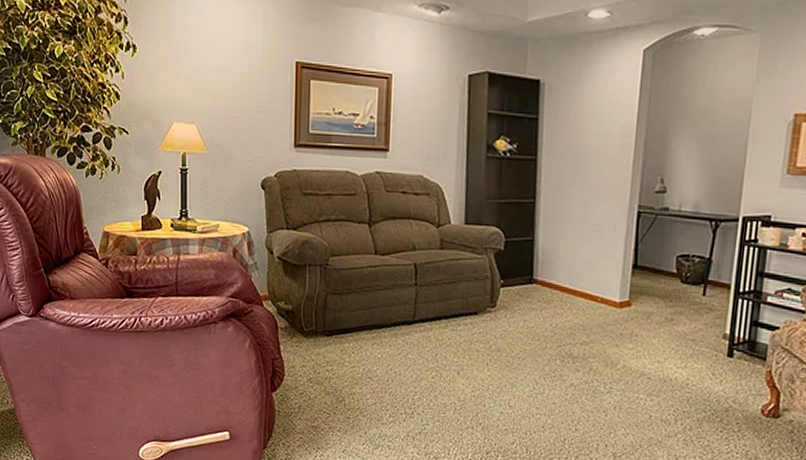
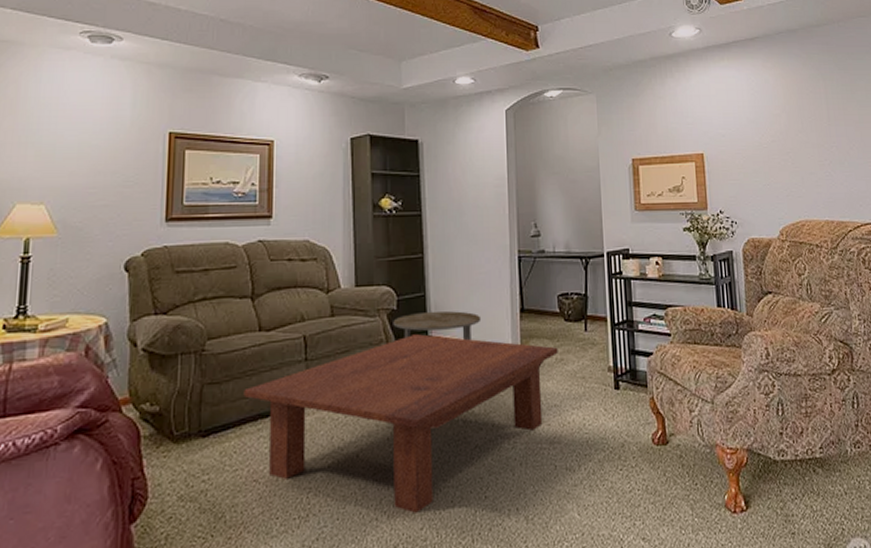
coffee table: none [361,275,669,430] -> present [243,334,558,513]
side table: none [499,256,590,289] -> present [393,311,482,341]

